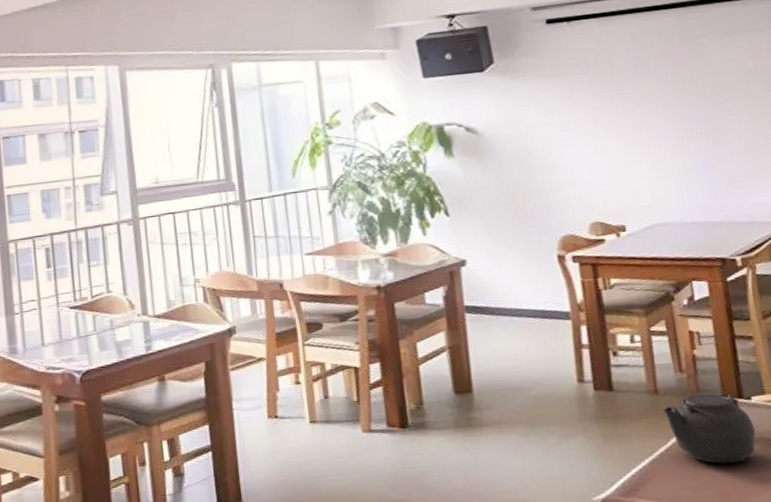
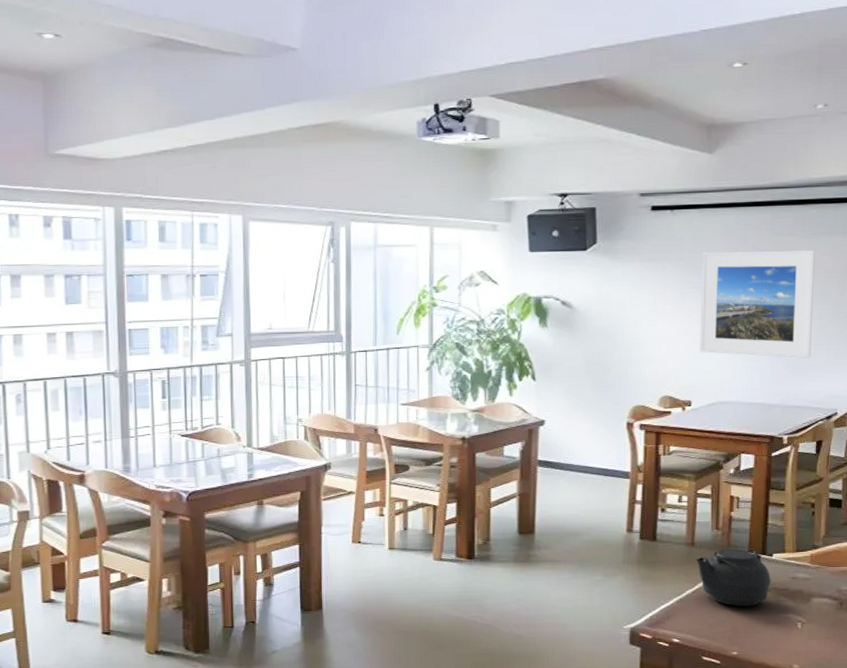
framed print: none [609,50,749,171] -> present [700,249,815,359]

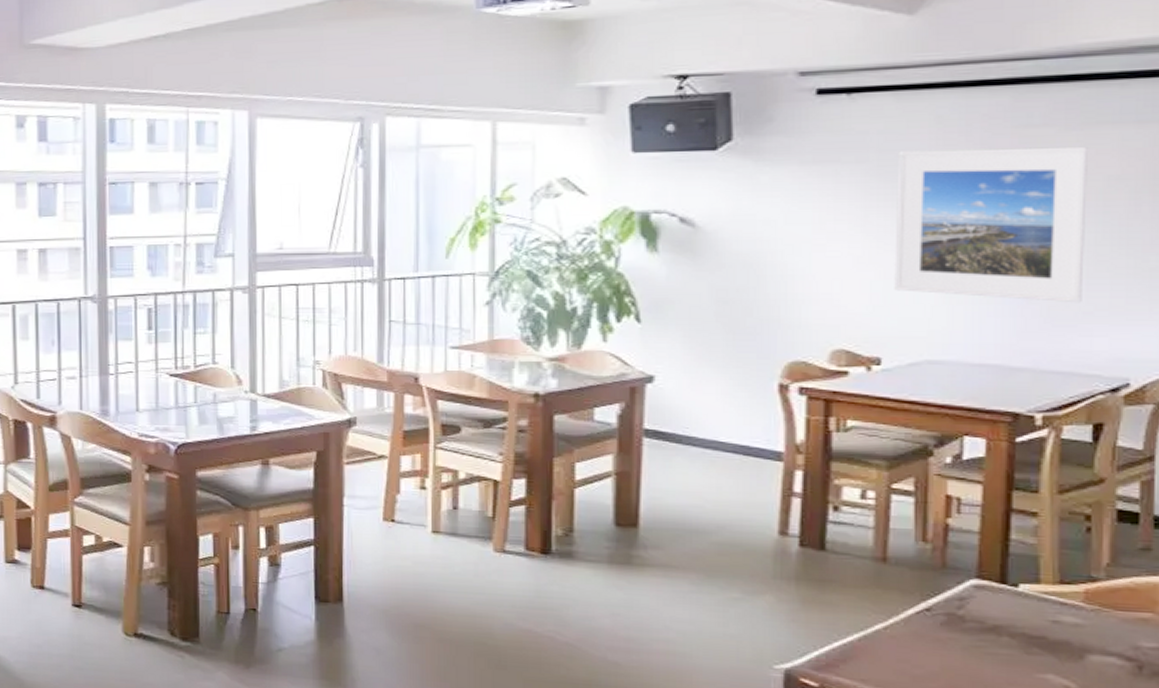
teapot: present [696,549,771,606] -> none [889,570,1016,657]

